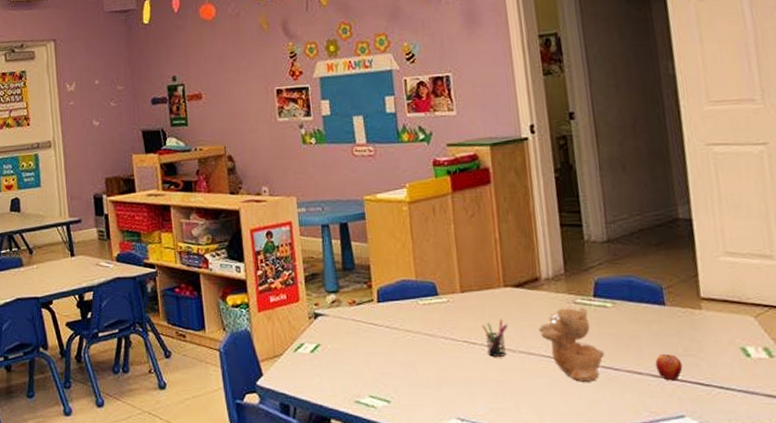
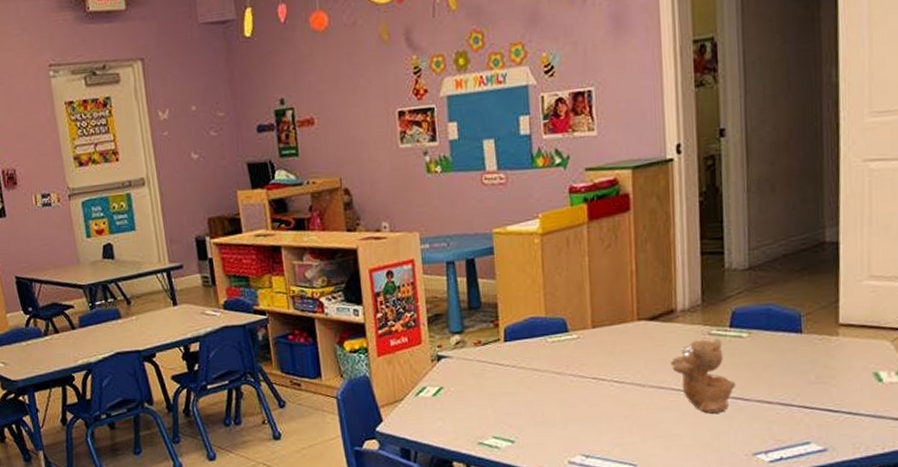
pen holder: present [482,319,508,357] -> none [612,353,640,393]
apple: present [655,353,683,381] -> none [786,381,814,409]

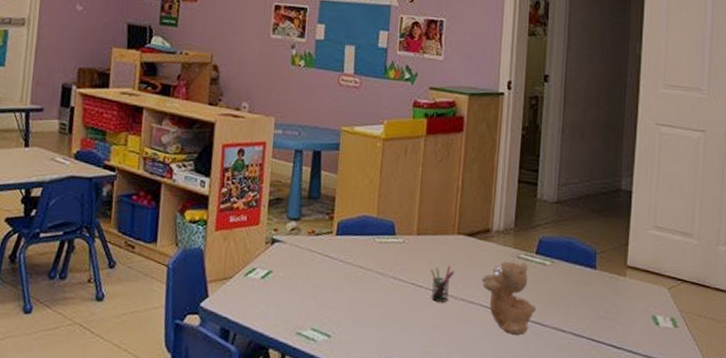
pen holder: none [612,353,640,393] -> present [430,265,455,302]

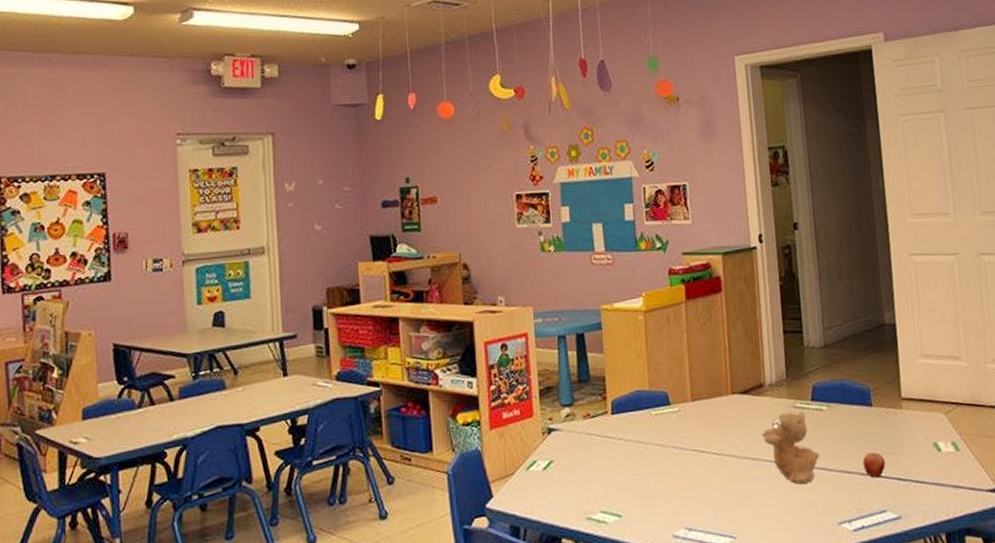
pen holder: present [430,265,455,302] -> none [710,426,735,464]
apple: none [578,314,601,341] -> present [862,452,886,478]

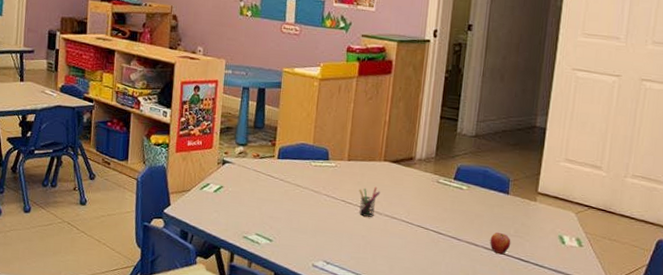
pen holder: none [710,426,735,464] -> present [359,186,381,217]
teddy bear: present [762,411,820,484] -> none [404,185,453,247]

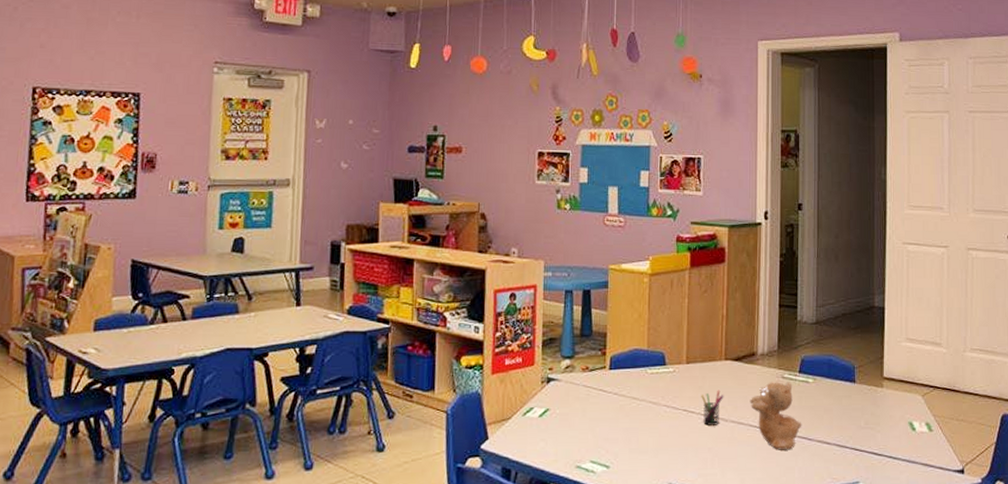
teddy bear: none [404,185,453,247] -> present [750,382,802,450]
apple: present [490,232,511,255] -> none [841,425,863,451]

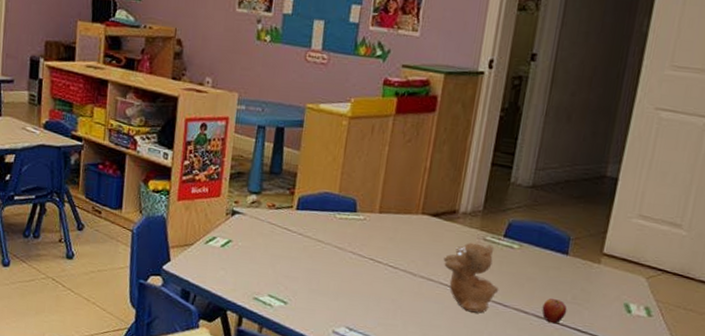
pen holder: present [701,390,724,425] -> none [390,243,416,279]
apple: none [841,425,863,451] -> present [542,298,567,324]

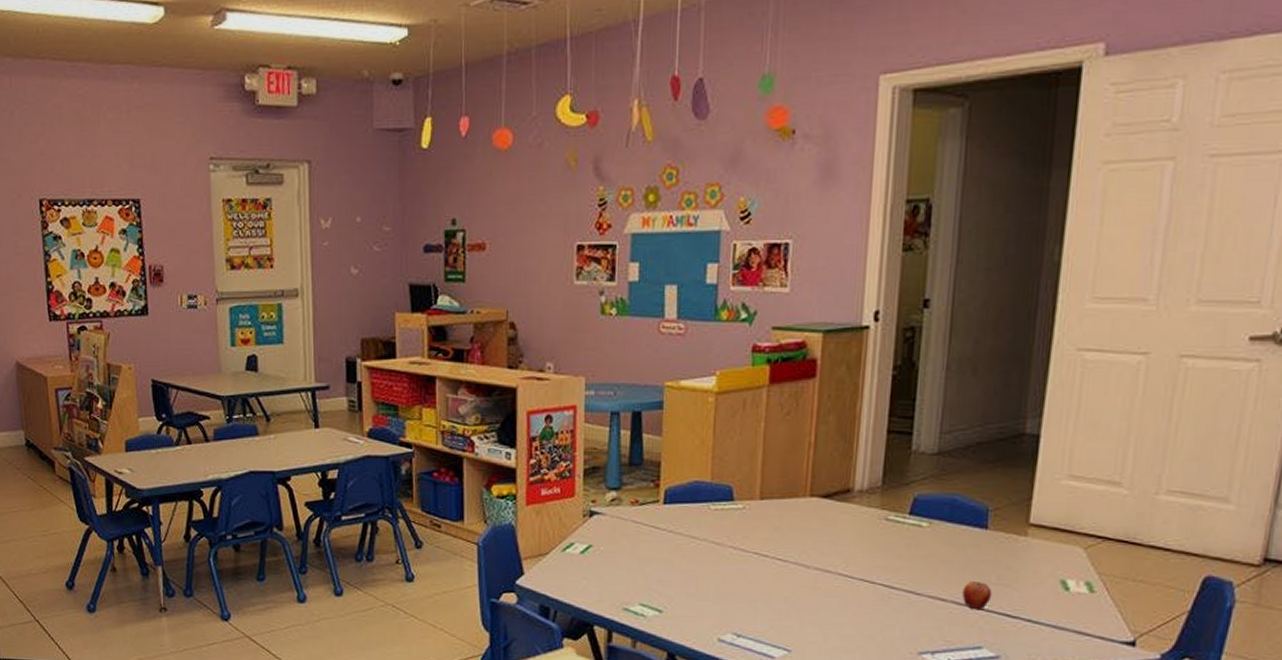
teddy bear: present [443,242,499,314] -> none [840,524,909,605]

